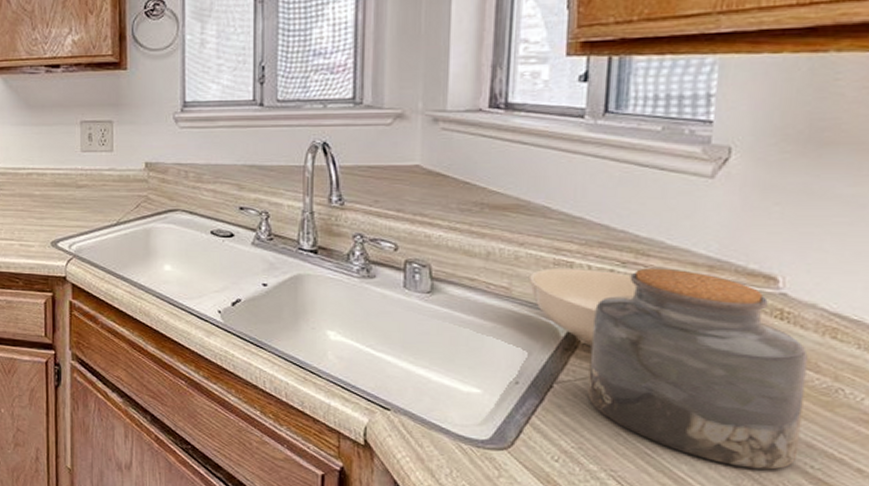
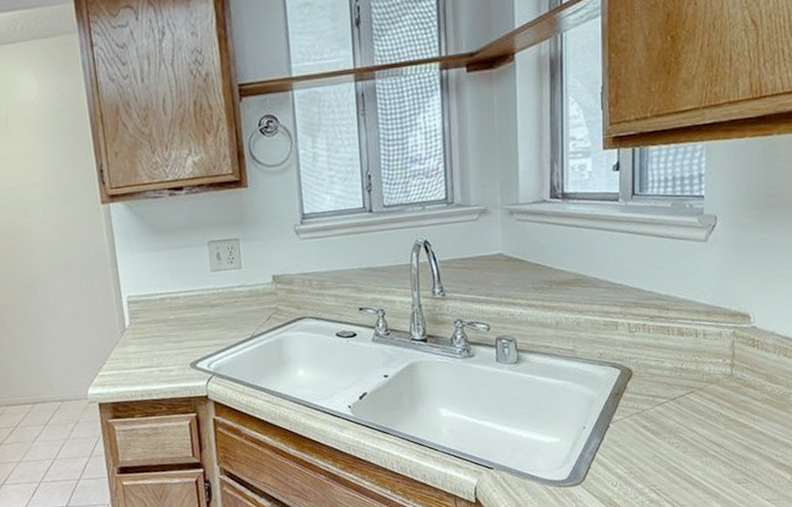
bowl: present [528,267,637,347] -> none [587,325,661,389]
jar: present [587,268,808,470] -> none [633,317,771,465]

